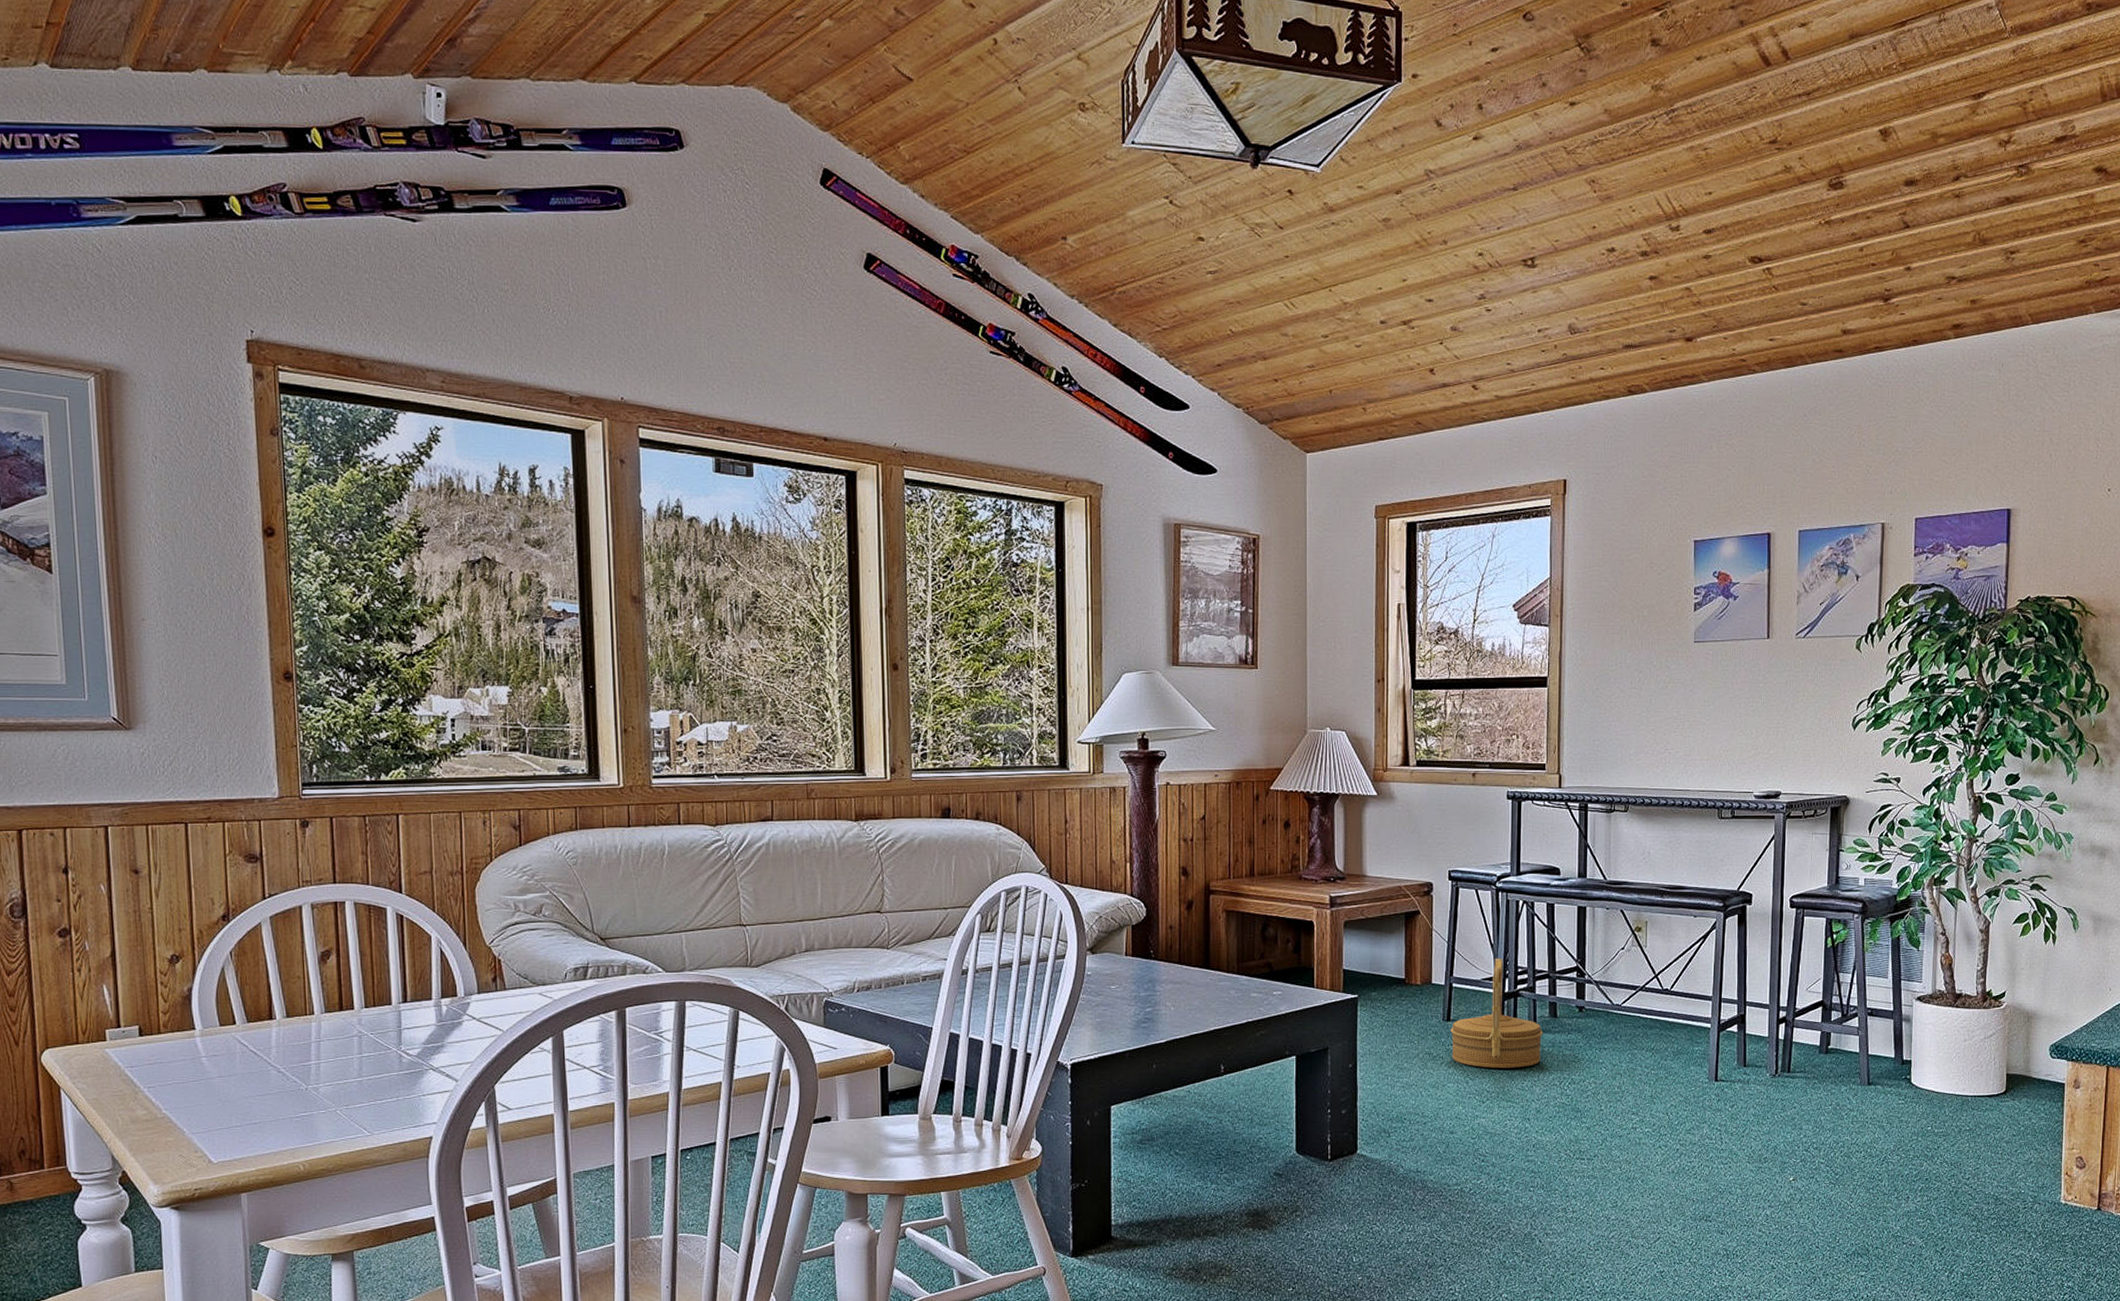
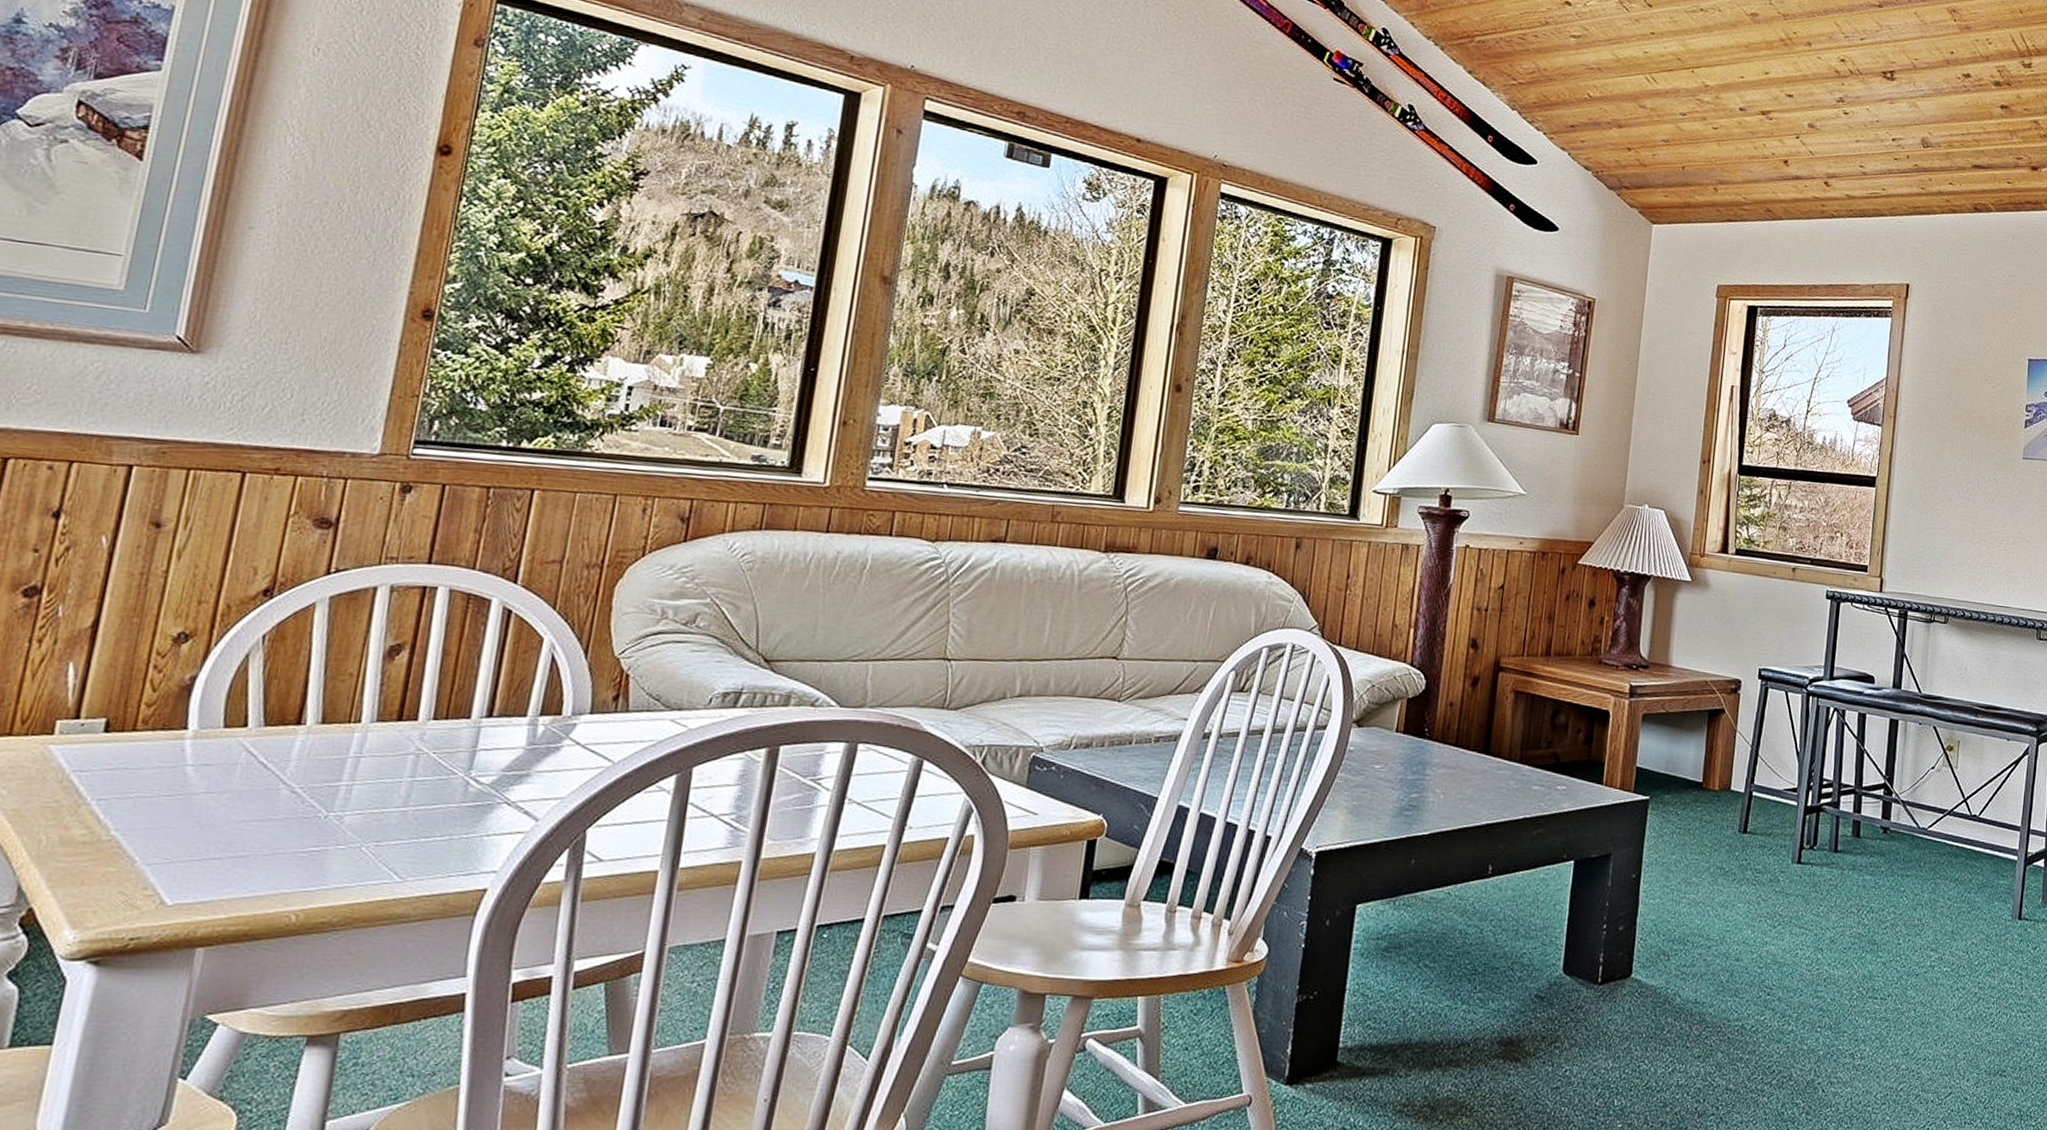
basket: present [1450,959,1543,1069] -> none [1745,768,1845,891]

